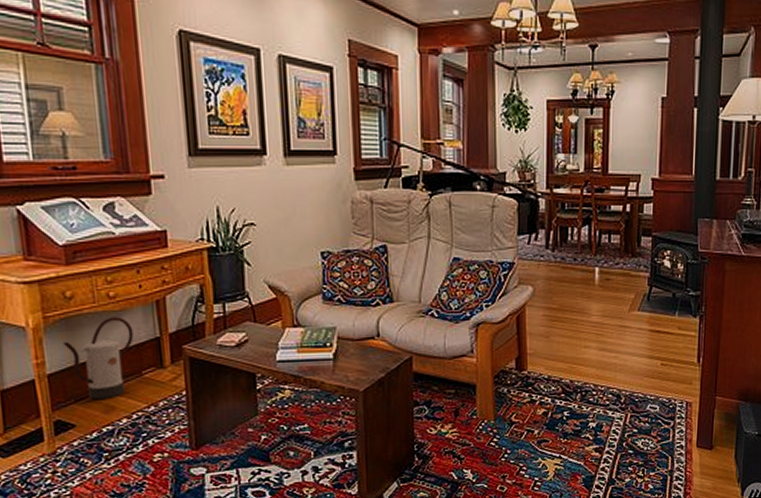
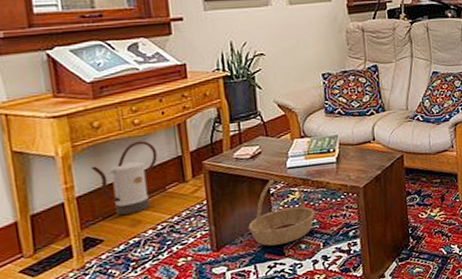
basket: none [231,371,306,450] -> present [248,178,315,246]

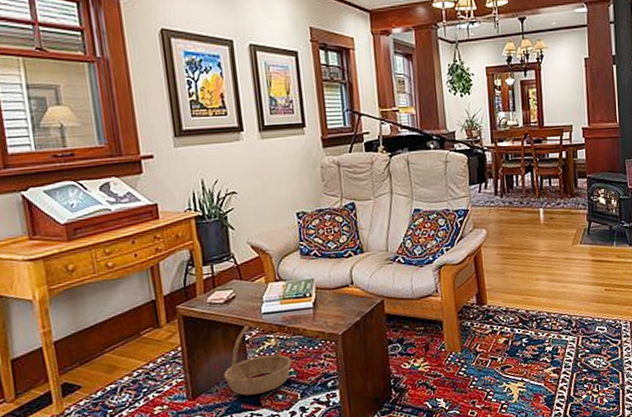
watering can: present [91,140,158,215] -> none [68,284,132,361]

